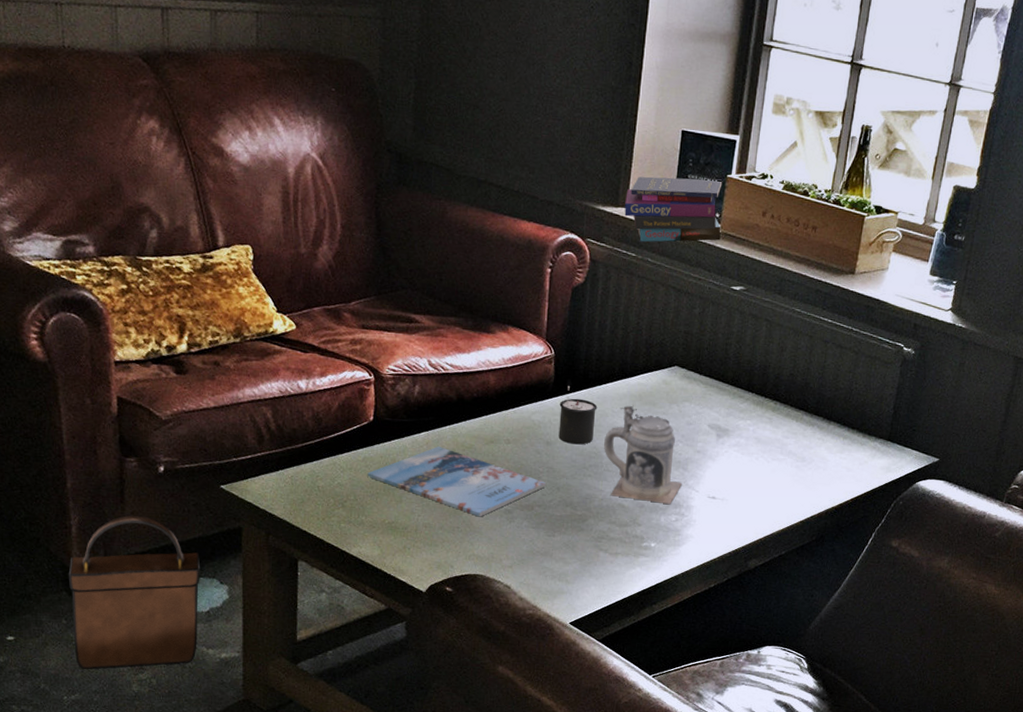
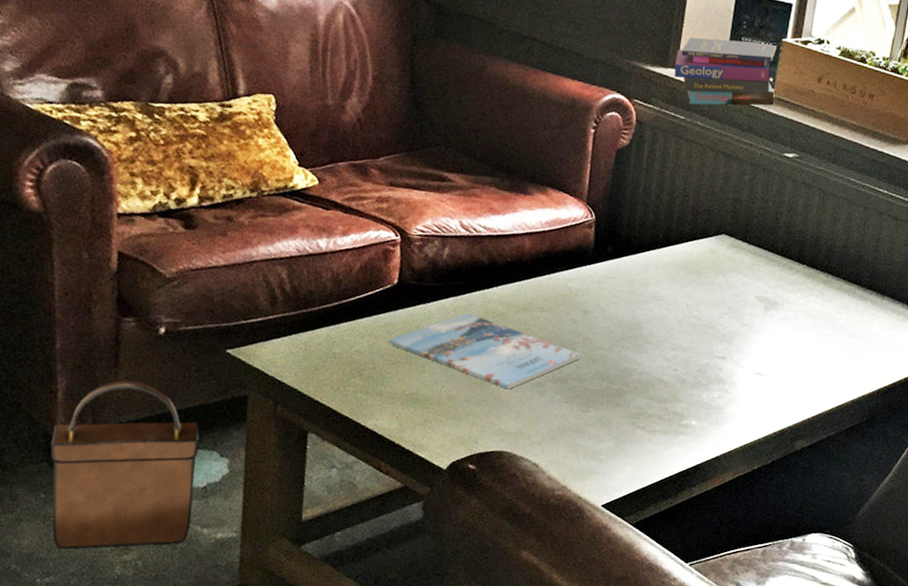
candle: present [558,386,598,445] -> none [596,252,639,315]
beer mug: present [604,405,682,504] -> none [644,274,726,380]

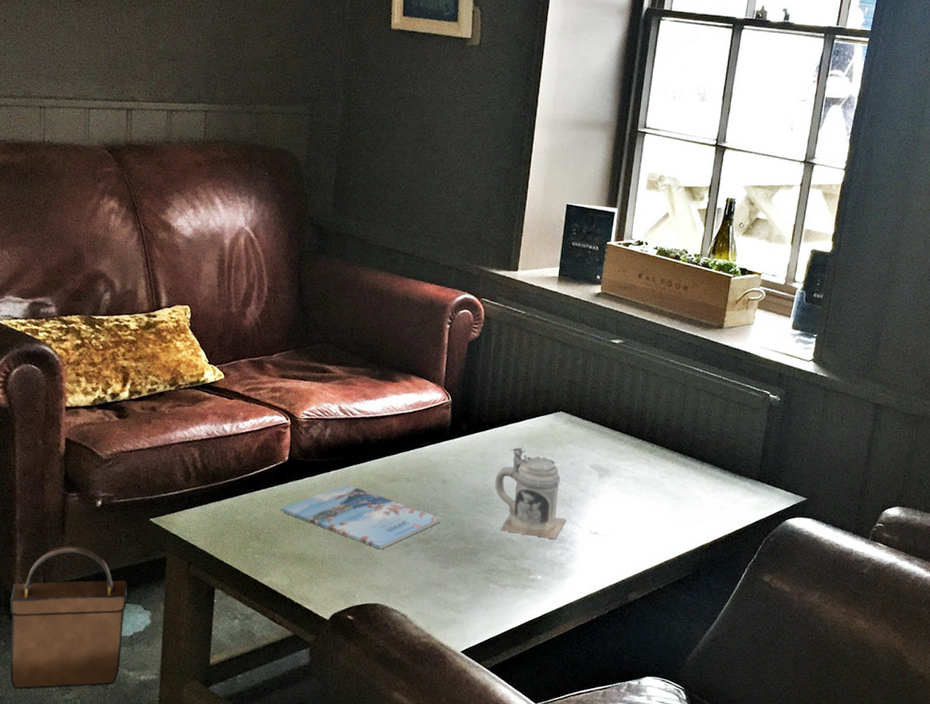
beer mug: none [644,274,726,380] -> present [495,447,566,539]
books: present [674,37,777,106] -> none [515,244,603,301]

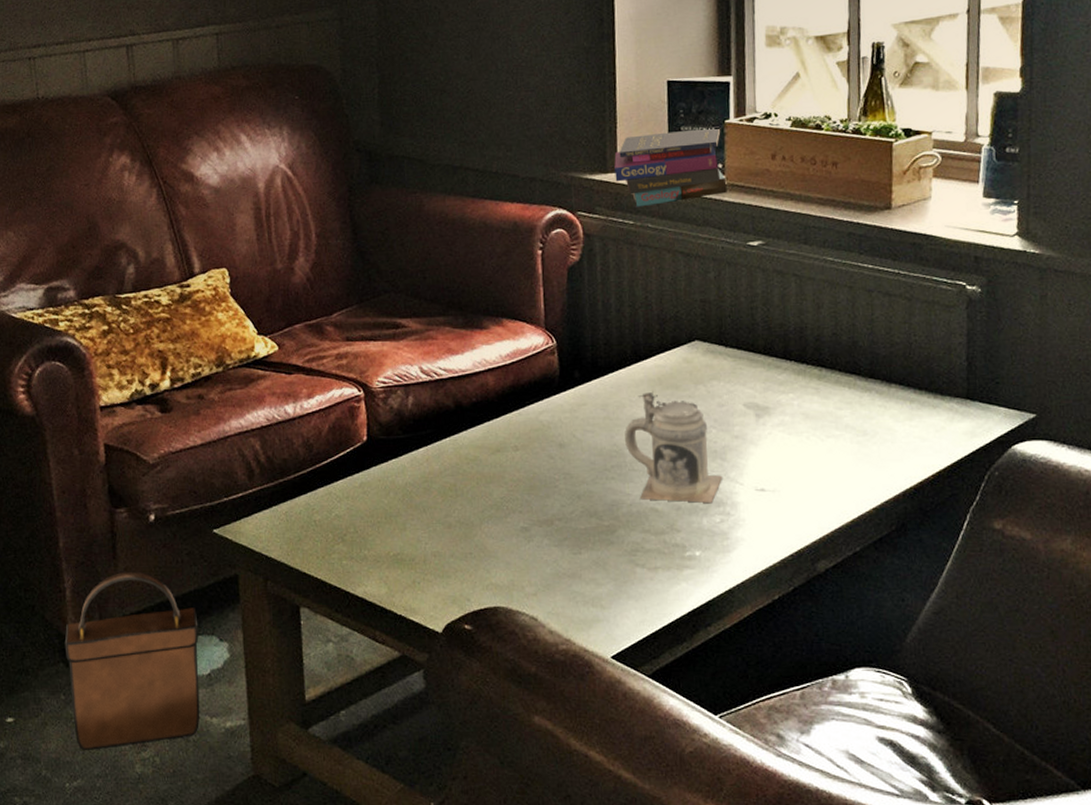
magazine: present [281,484,442,550] -> none [366,462,564,539]
books: none [515,244,603,301] -> present [614,126,727,207]

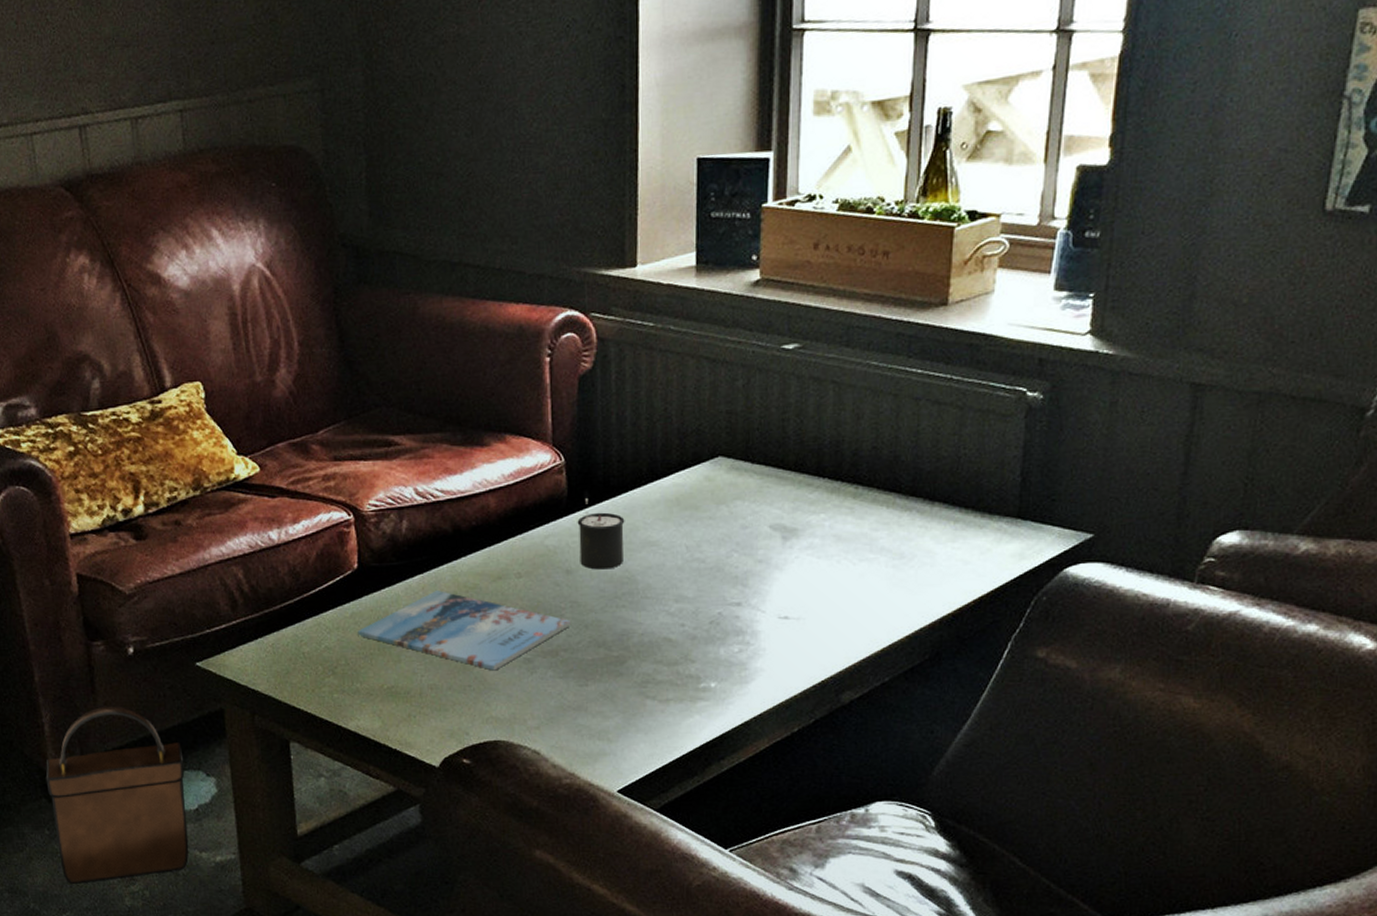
magazine: none [366,462,564,539] -> present [358,590,571,671]
candle: none [568,378,612,444] -> present [577,498,625,570]
books: present [614,126,727,207] -> none [634,211,761,307]
beer mug: present [625,391,722,503] -> none [638,512,742,632]

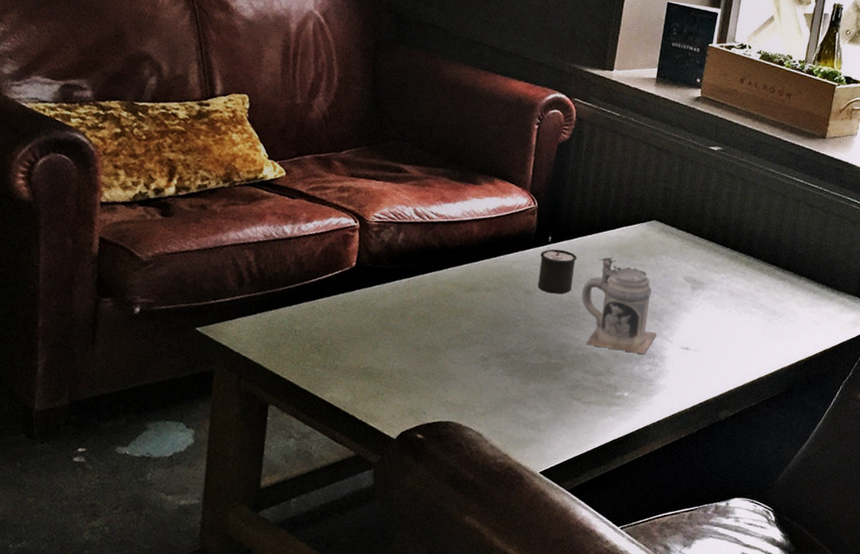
handbag: present [45,705,189,885] -> none [26,355,168,516]
magazine: present [358,590,571,671] -> none [345,293,523,364]
beer mug: none [638,512,742,632] -> present [581,257,656,354]

